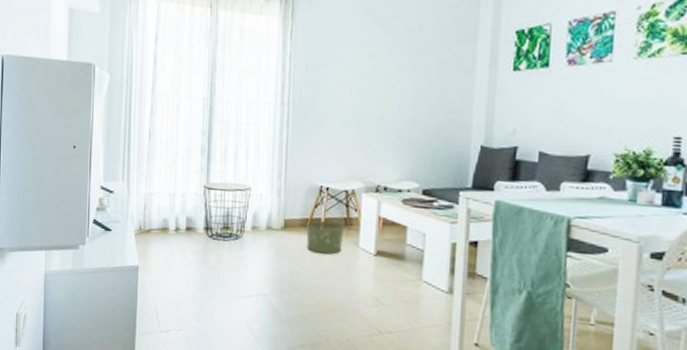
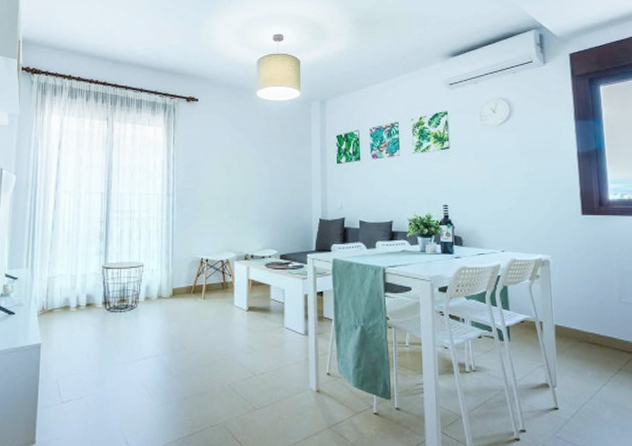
basket: present [306,220,345,255] -> none [191,287,222,314]

